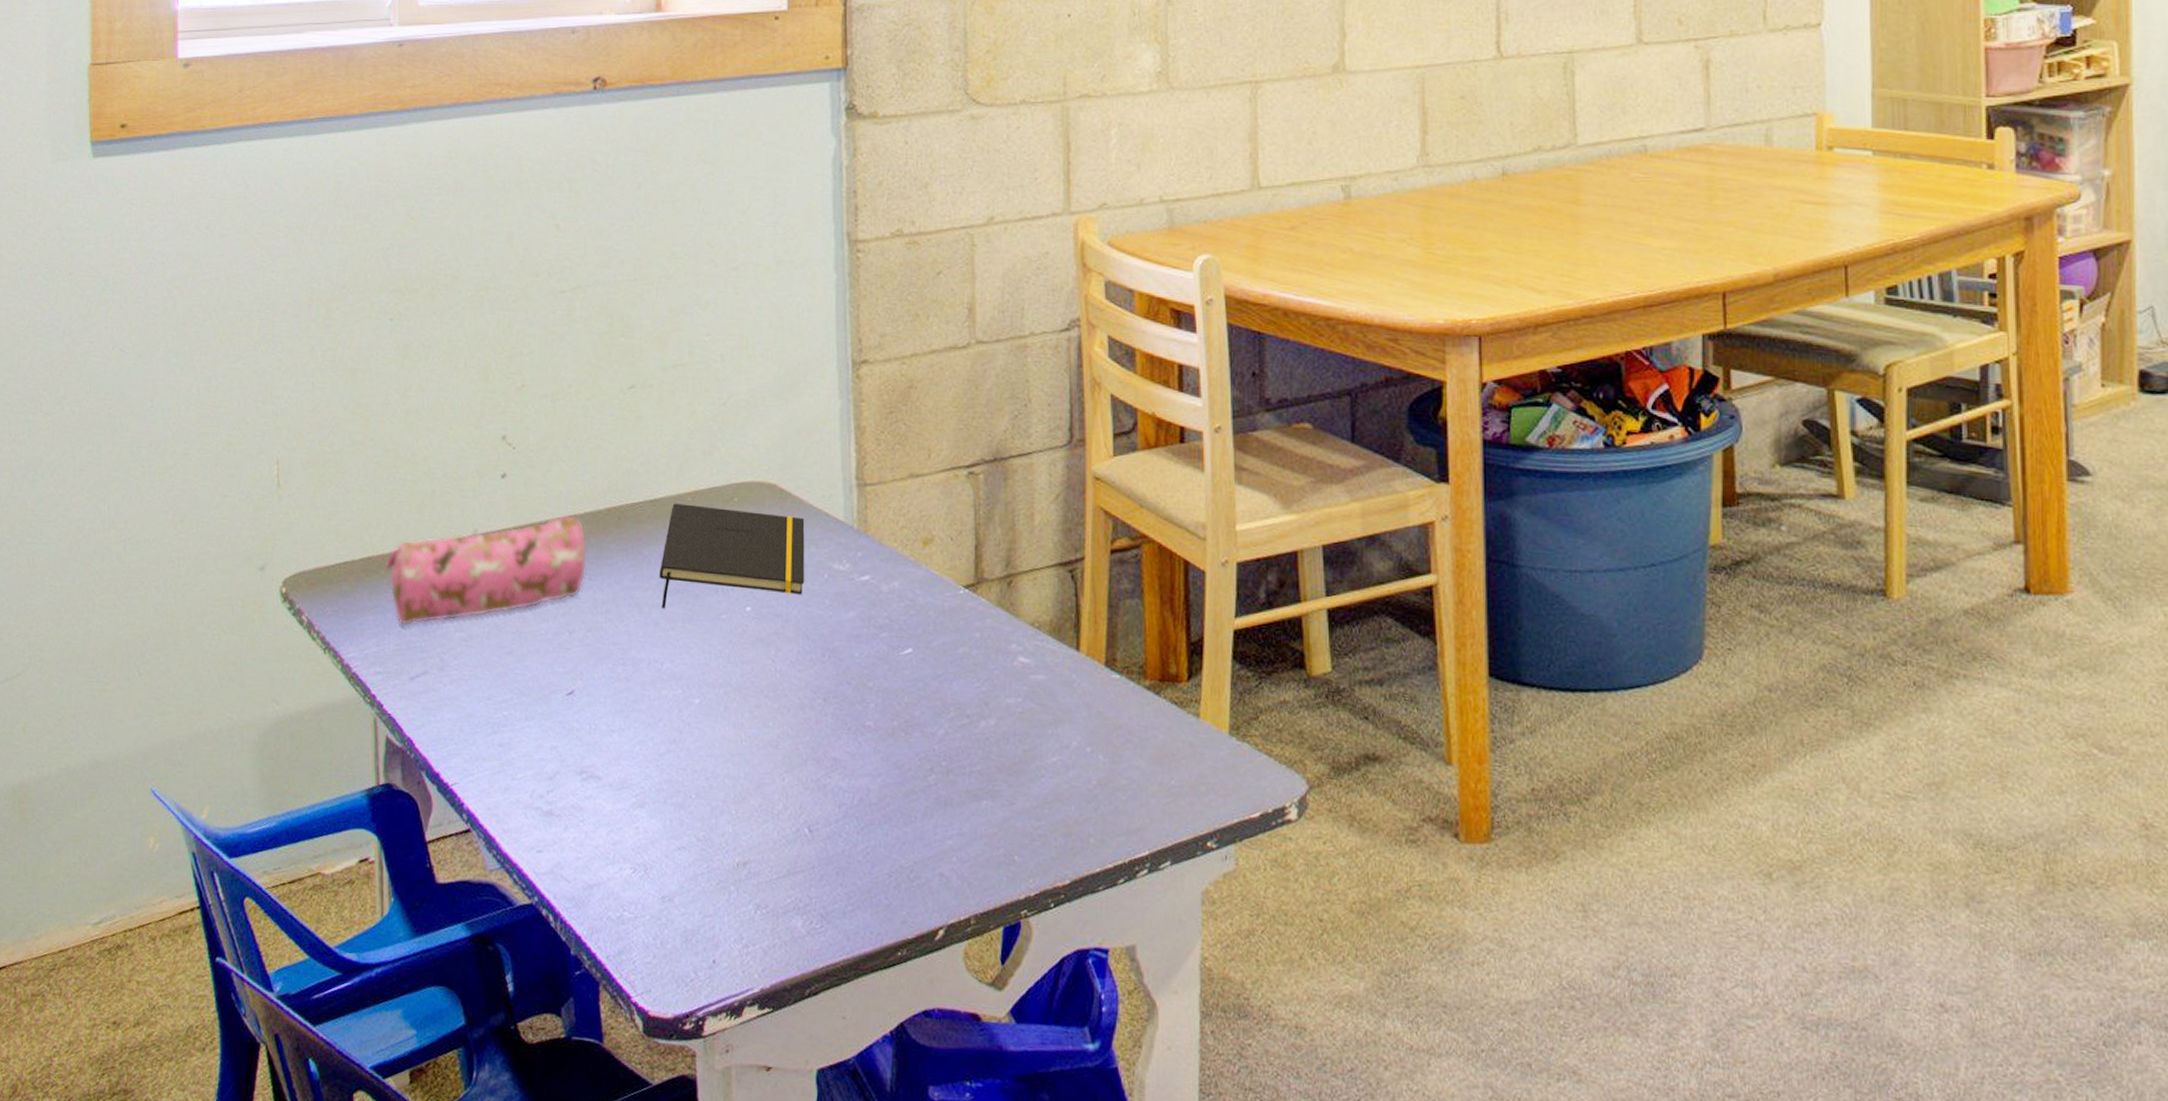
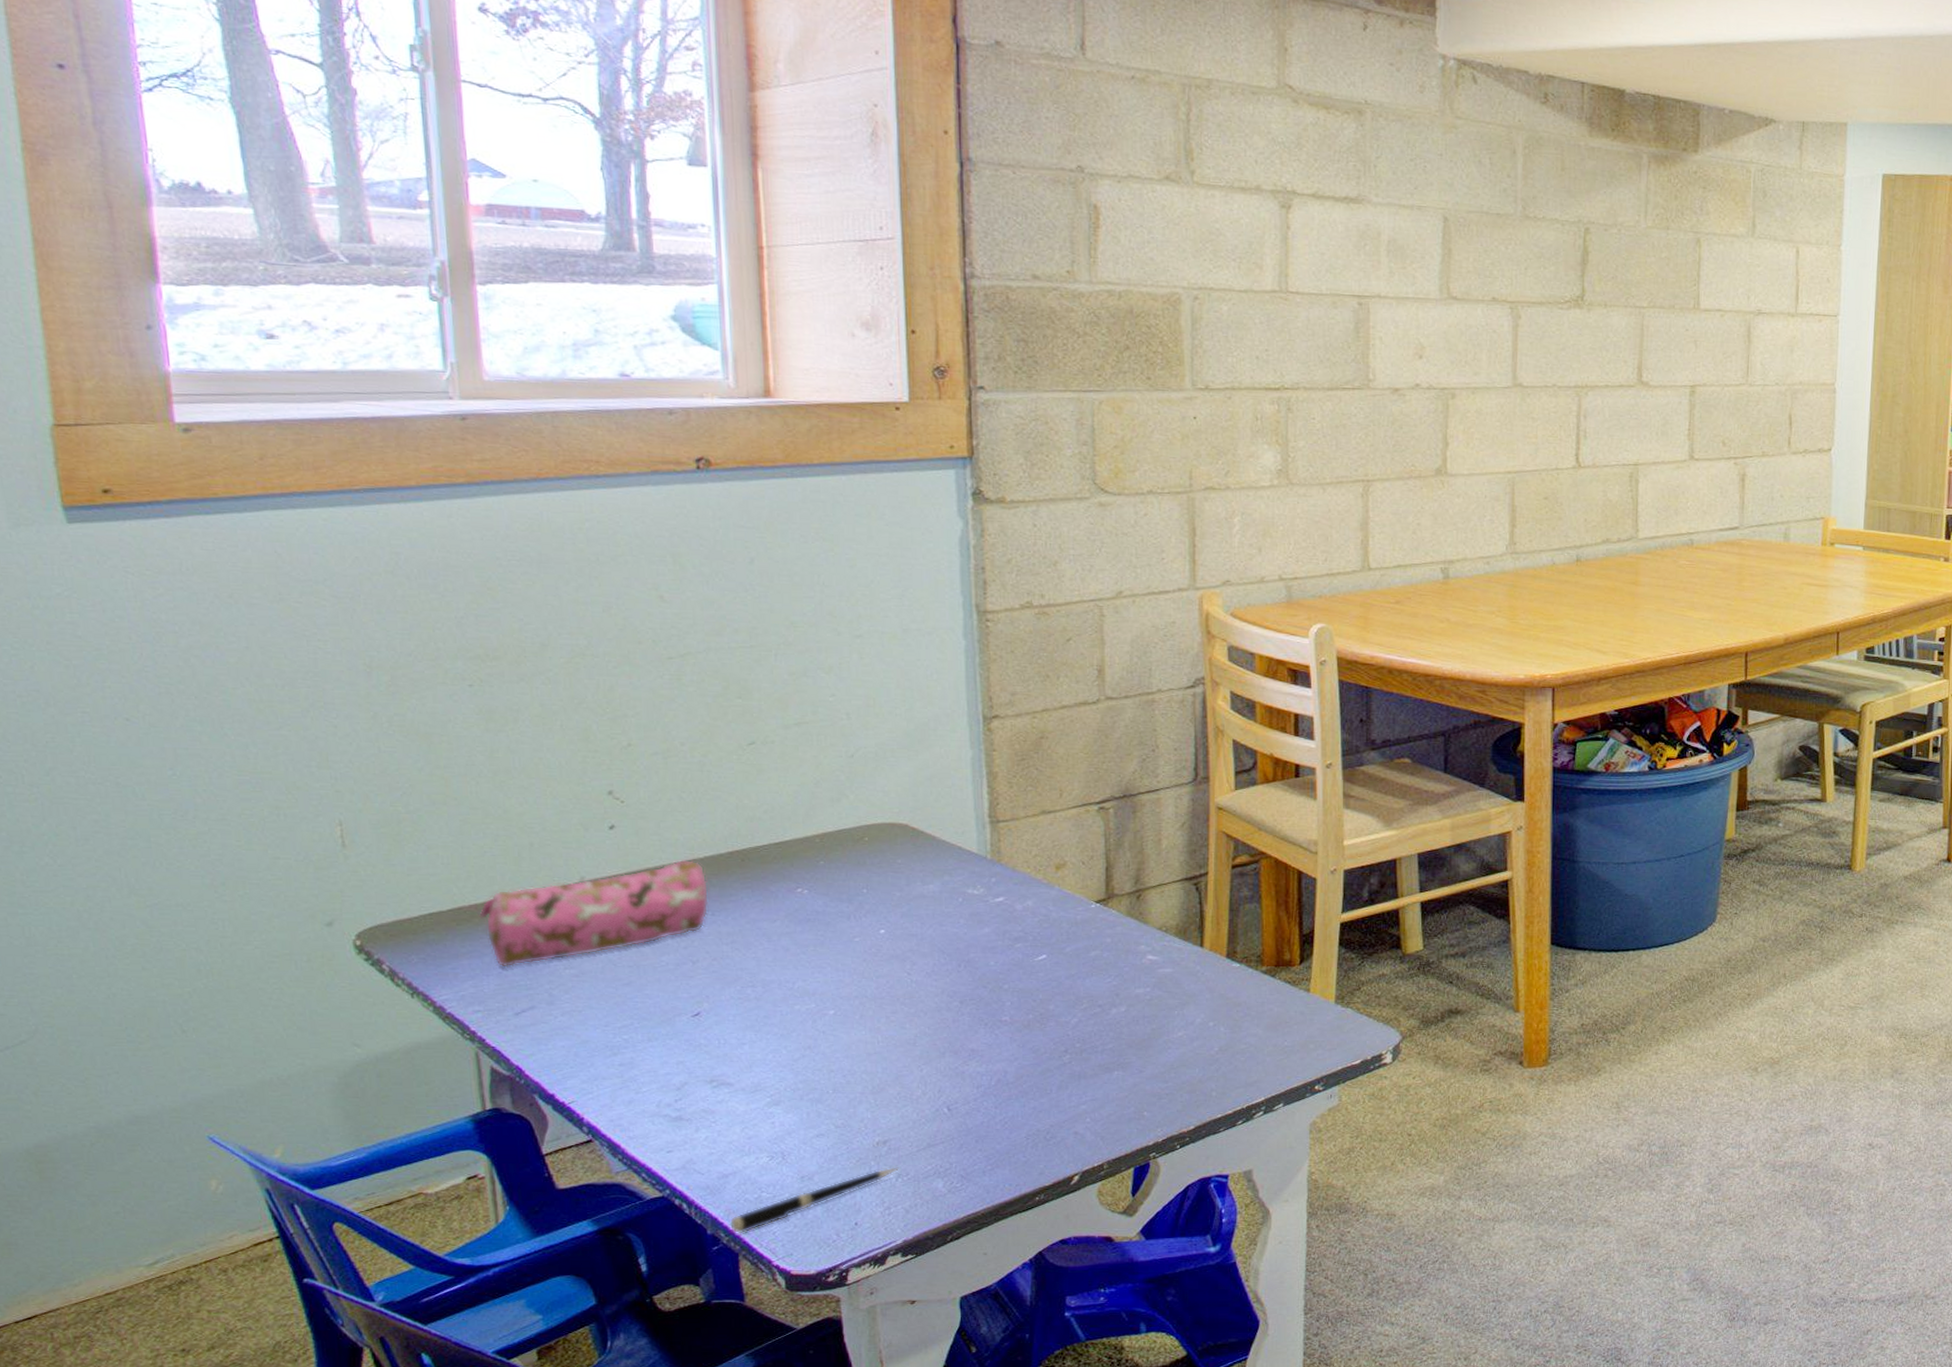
pen: none [591,895,758,960] -> present [729,1167,899,1234]
notepad: present [659,503,805,609] -> none [787,844,939,936]

